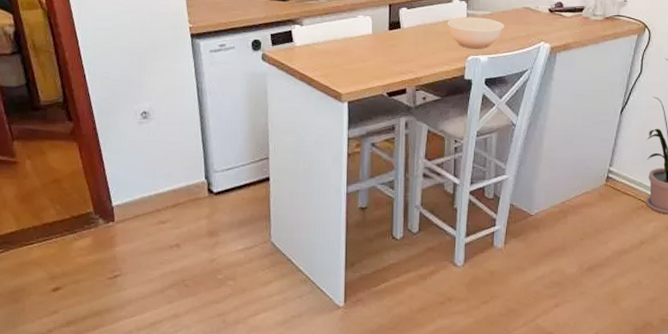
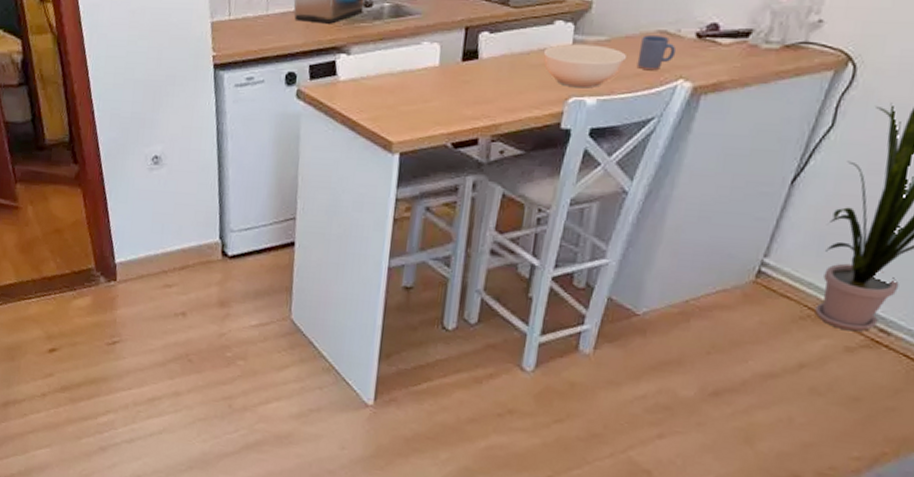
mug: none [512,11,537,36] -> present [636,35,677,71]

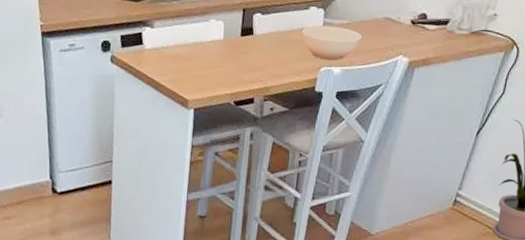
mug: present [636,35,677,71] -> none [369,21,397,48]

